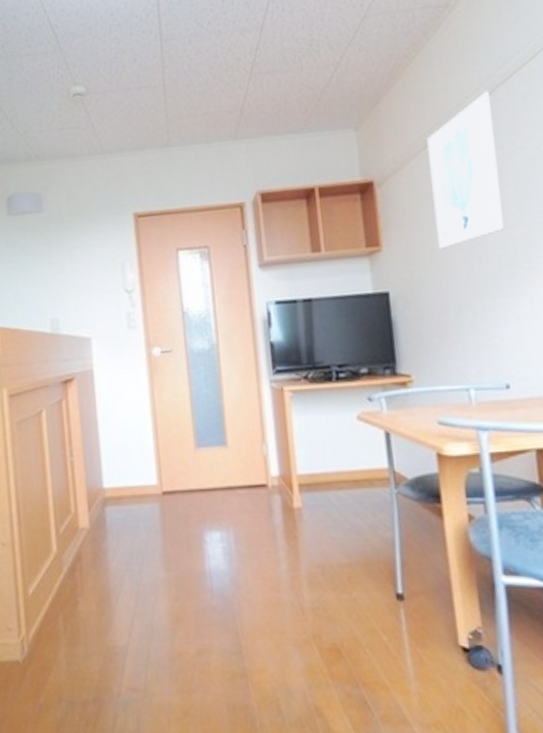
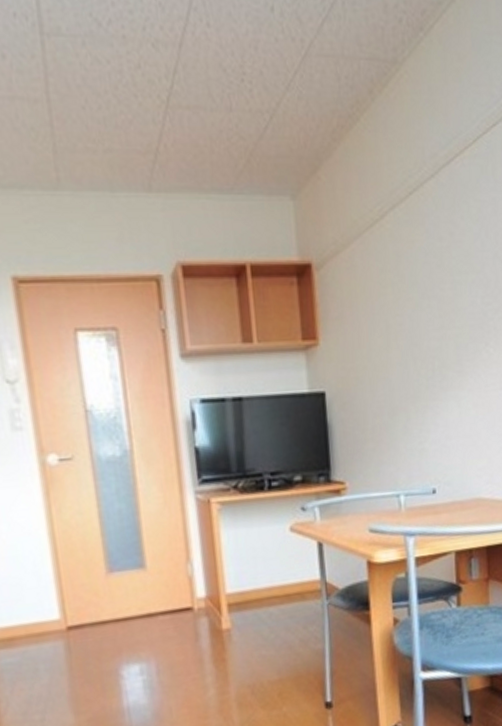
wall art: present [426,91,506,249] -> none [368,172,440,347]

